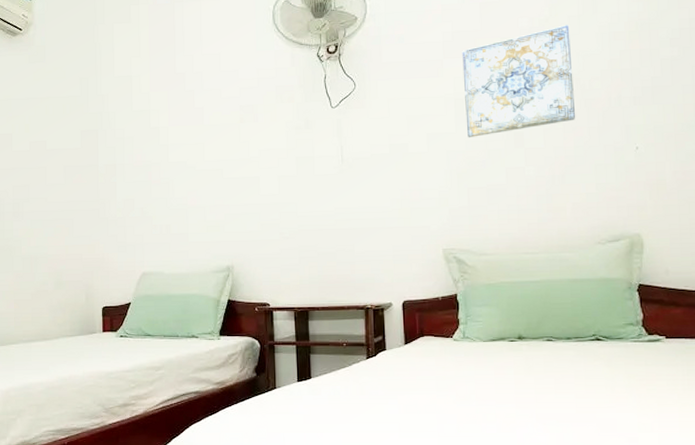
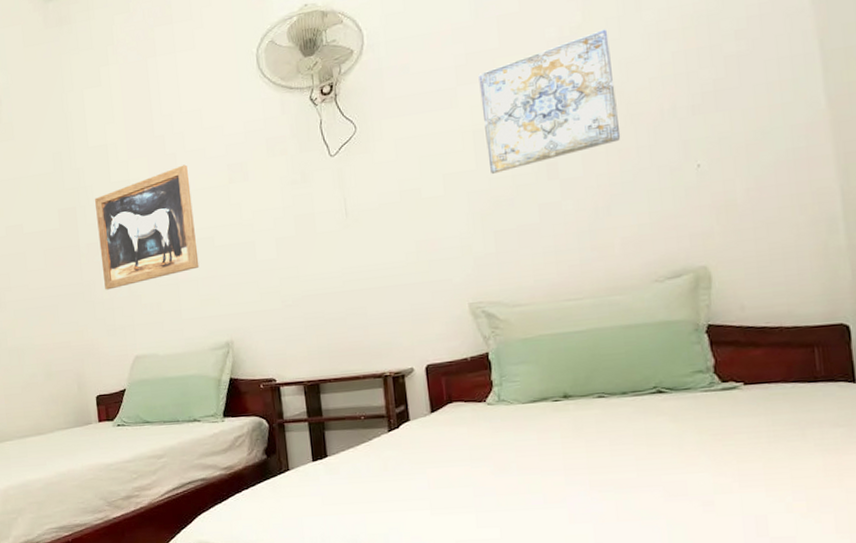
wall art: none [115,102,208,209] -> present [94,164,199,290]

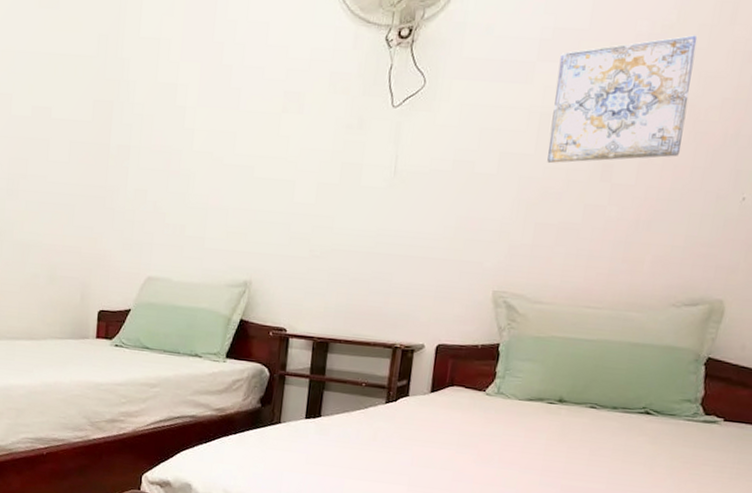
wall art: present [94,164,199,290] -> none [129,80,242,201]

